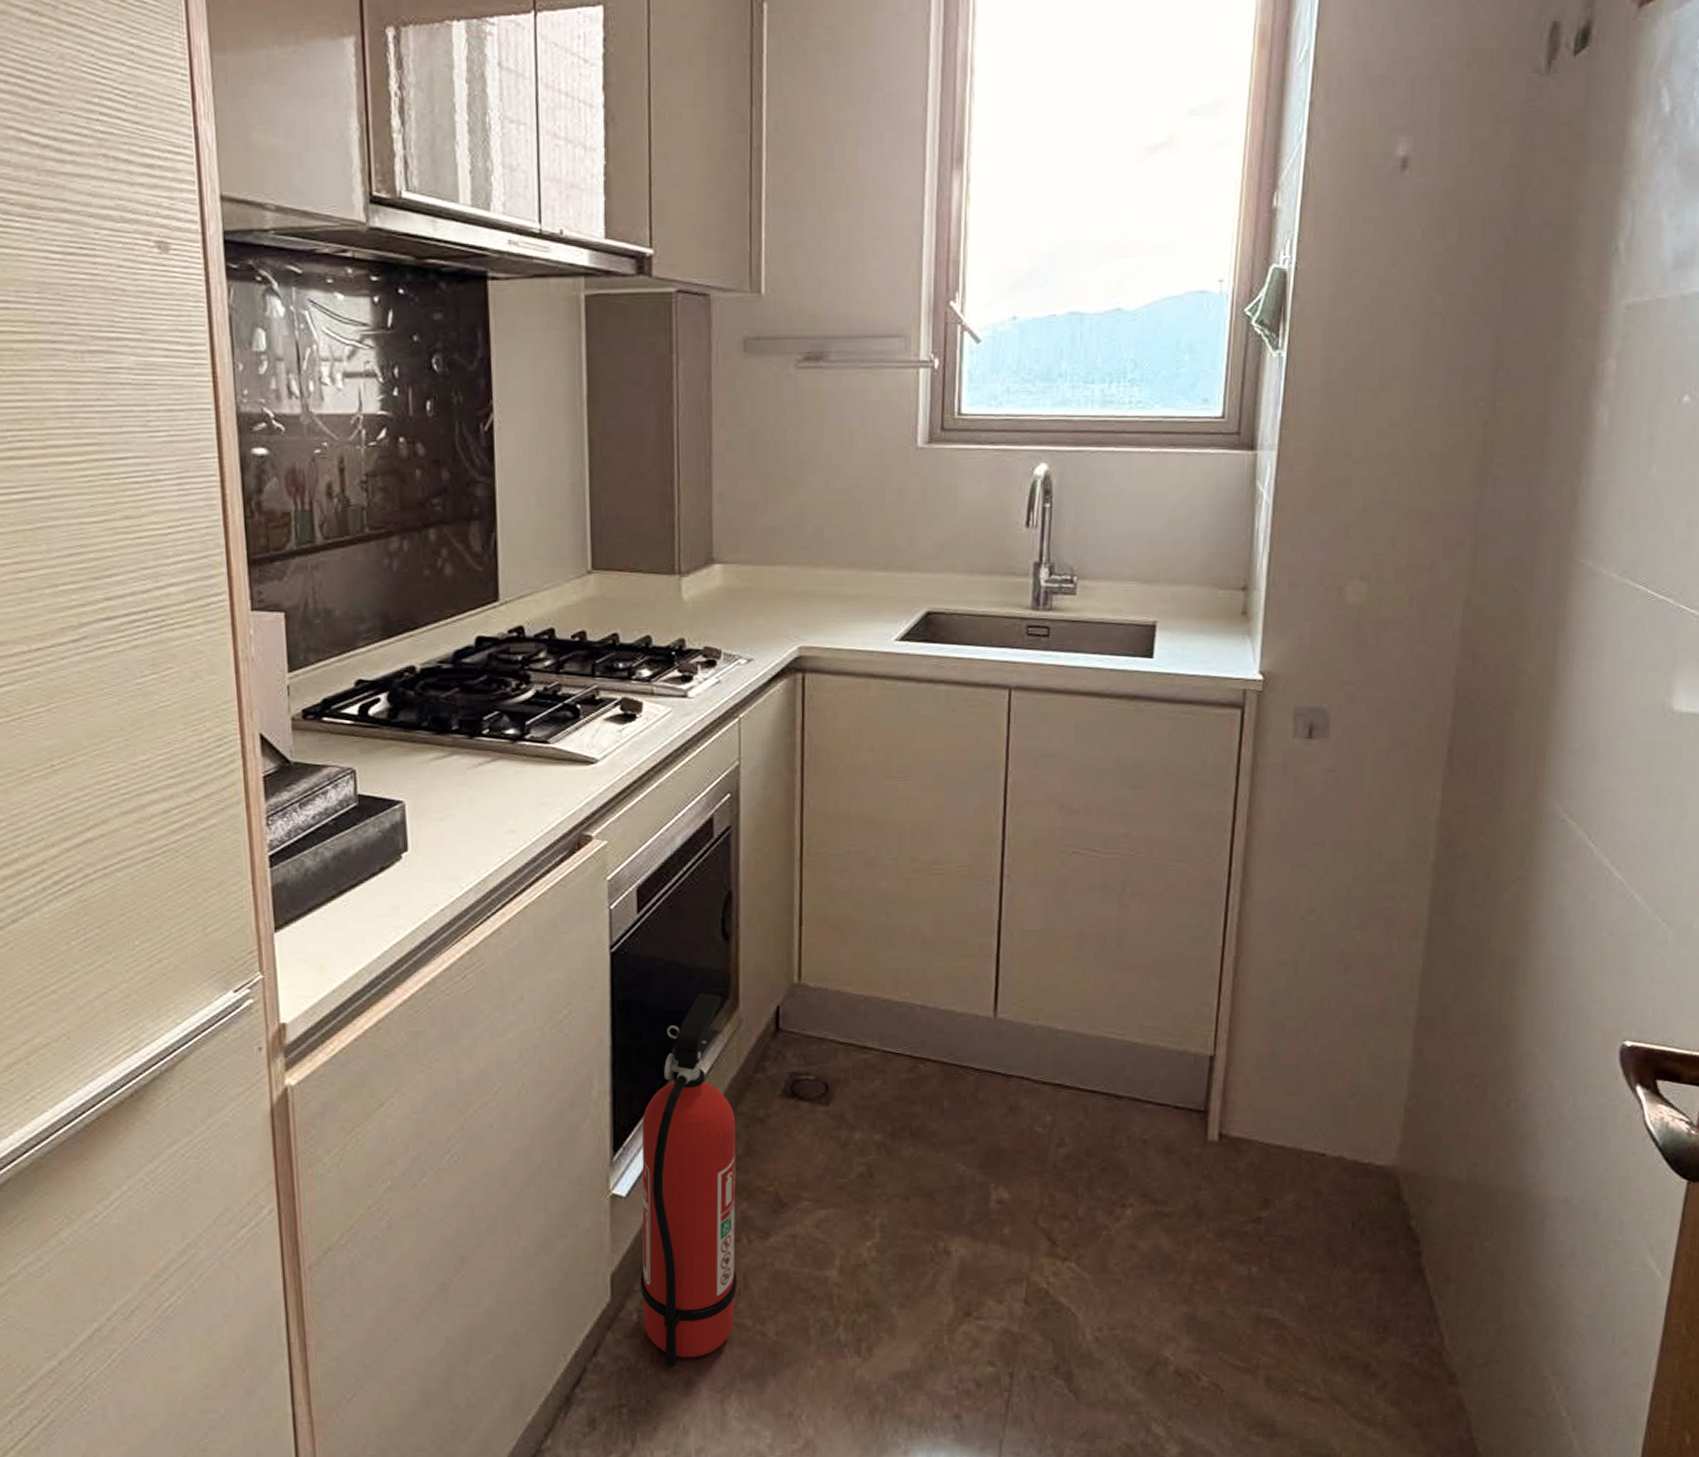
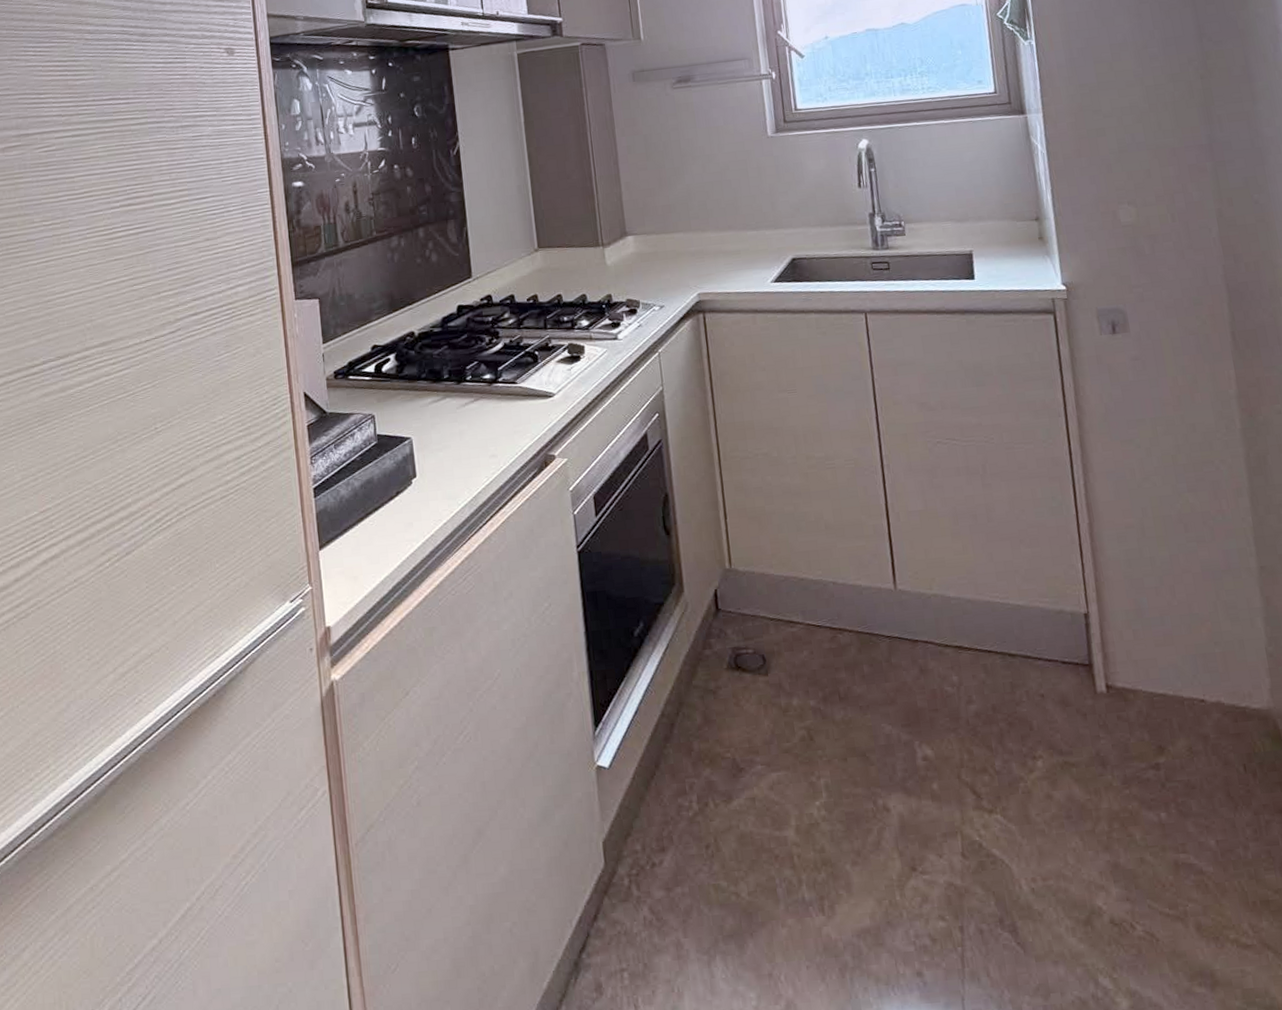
fire extinguisher: present [639,993,736,1368] -> none [615,581,711,931]

